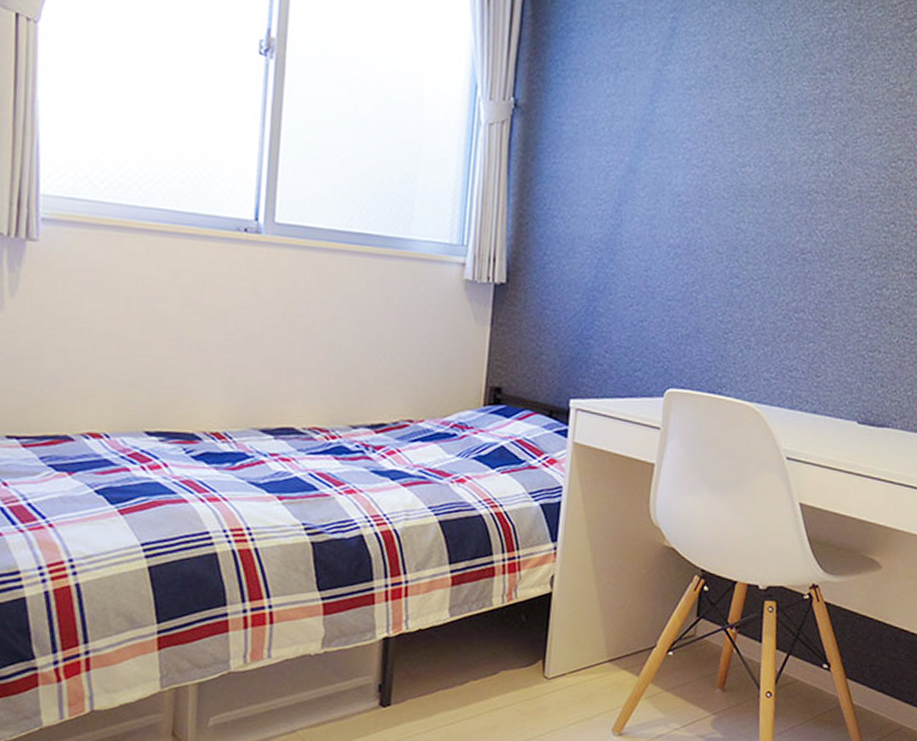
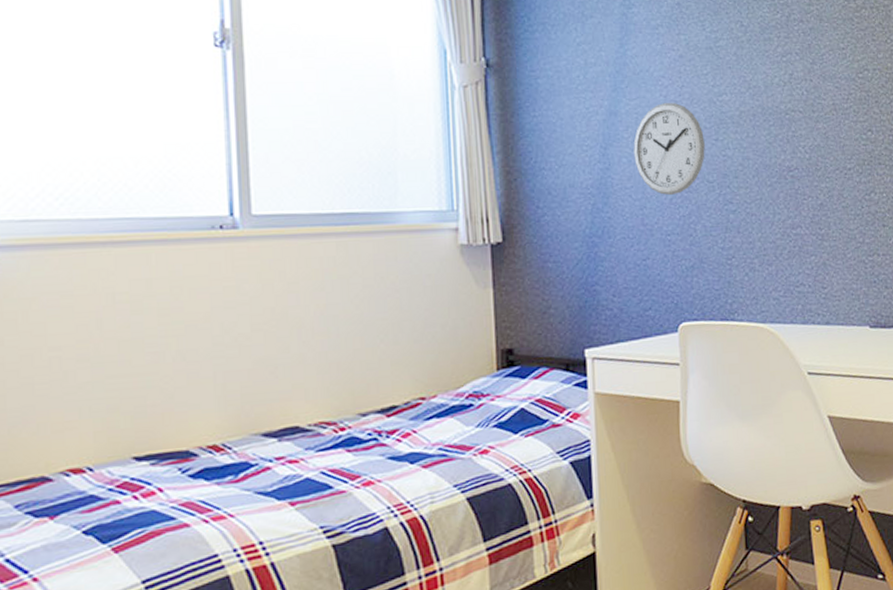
wall clock: none [646,166,721,262] -> present [633,102,705,196]

